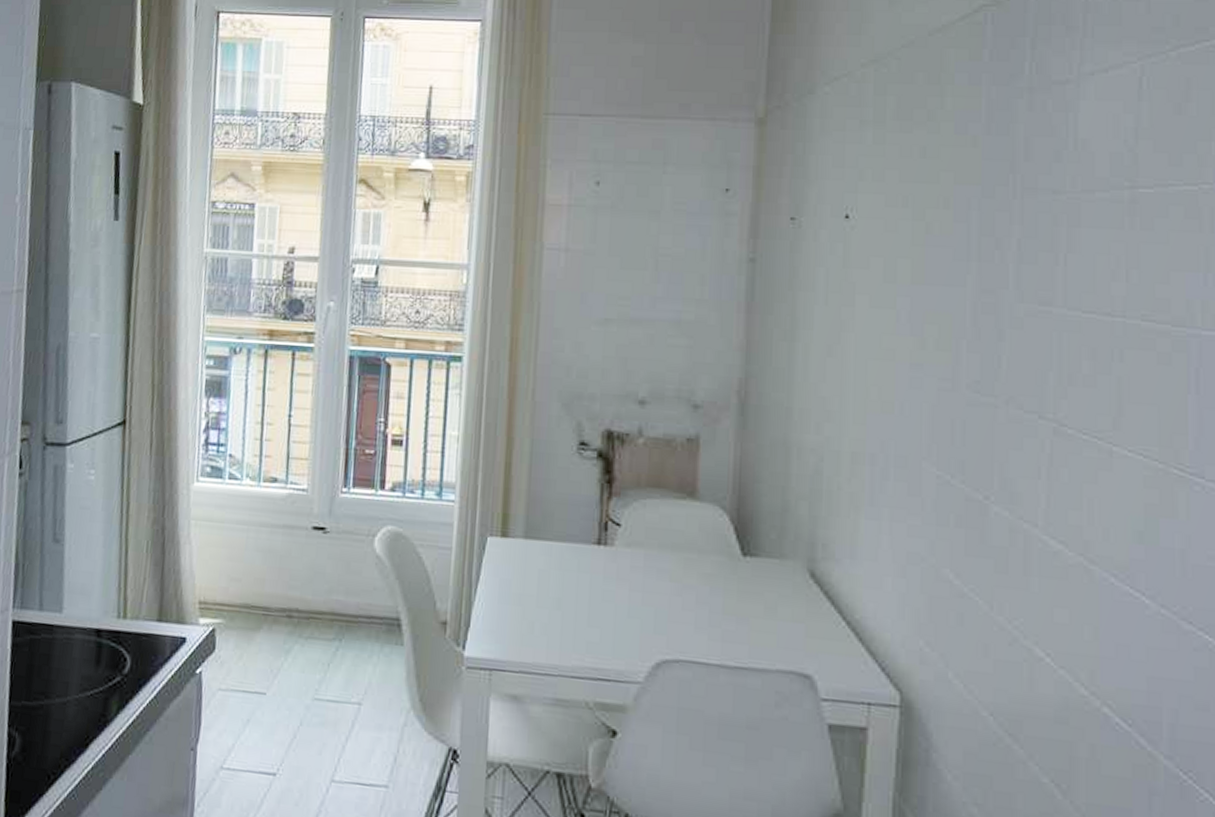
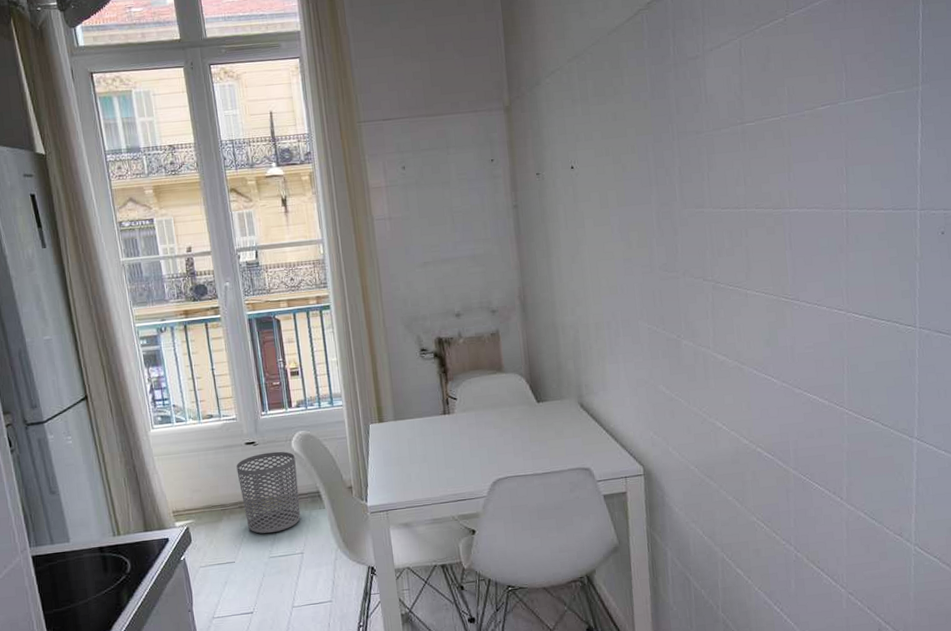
waste bin: none [293,546,376,665] -> present [236,451,301,534]

